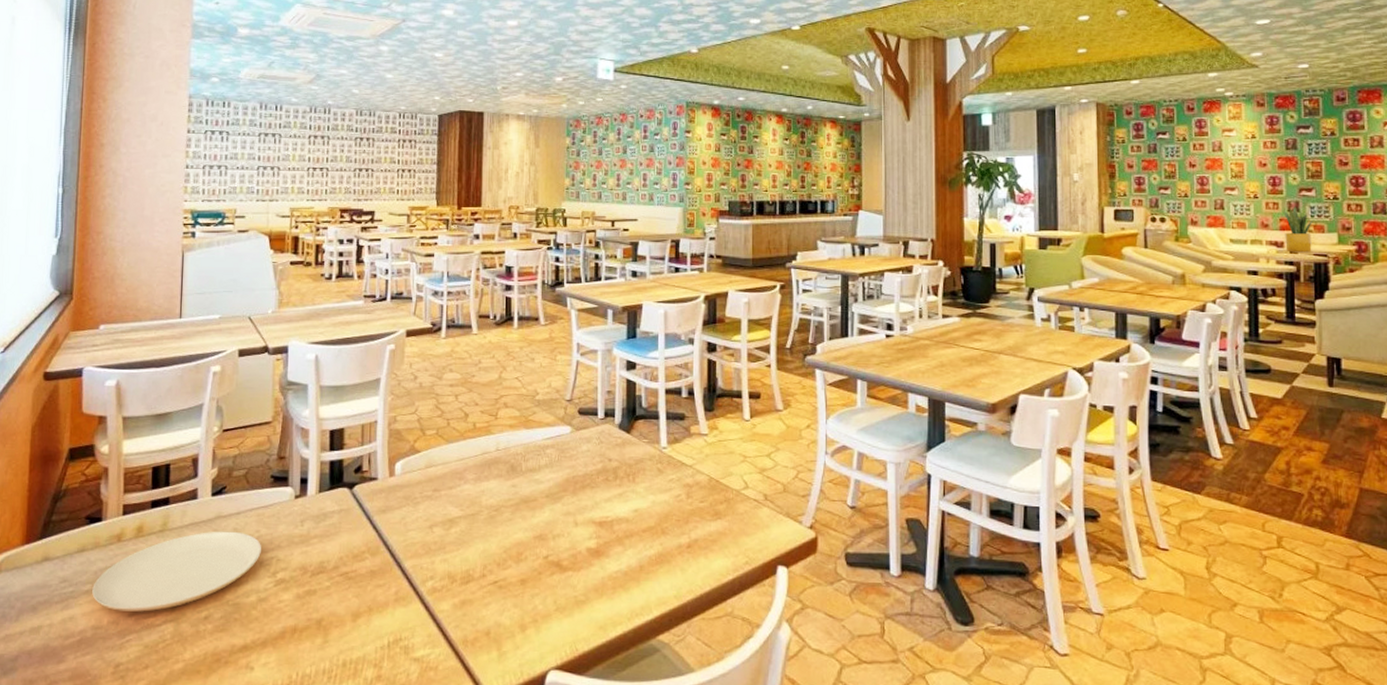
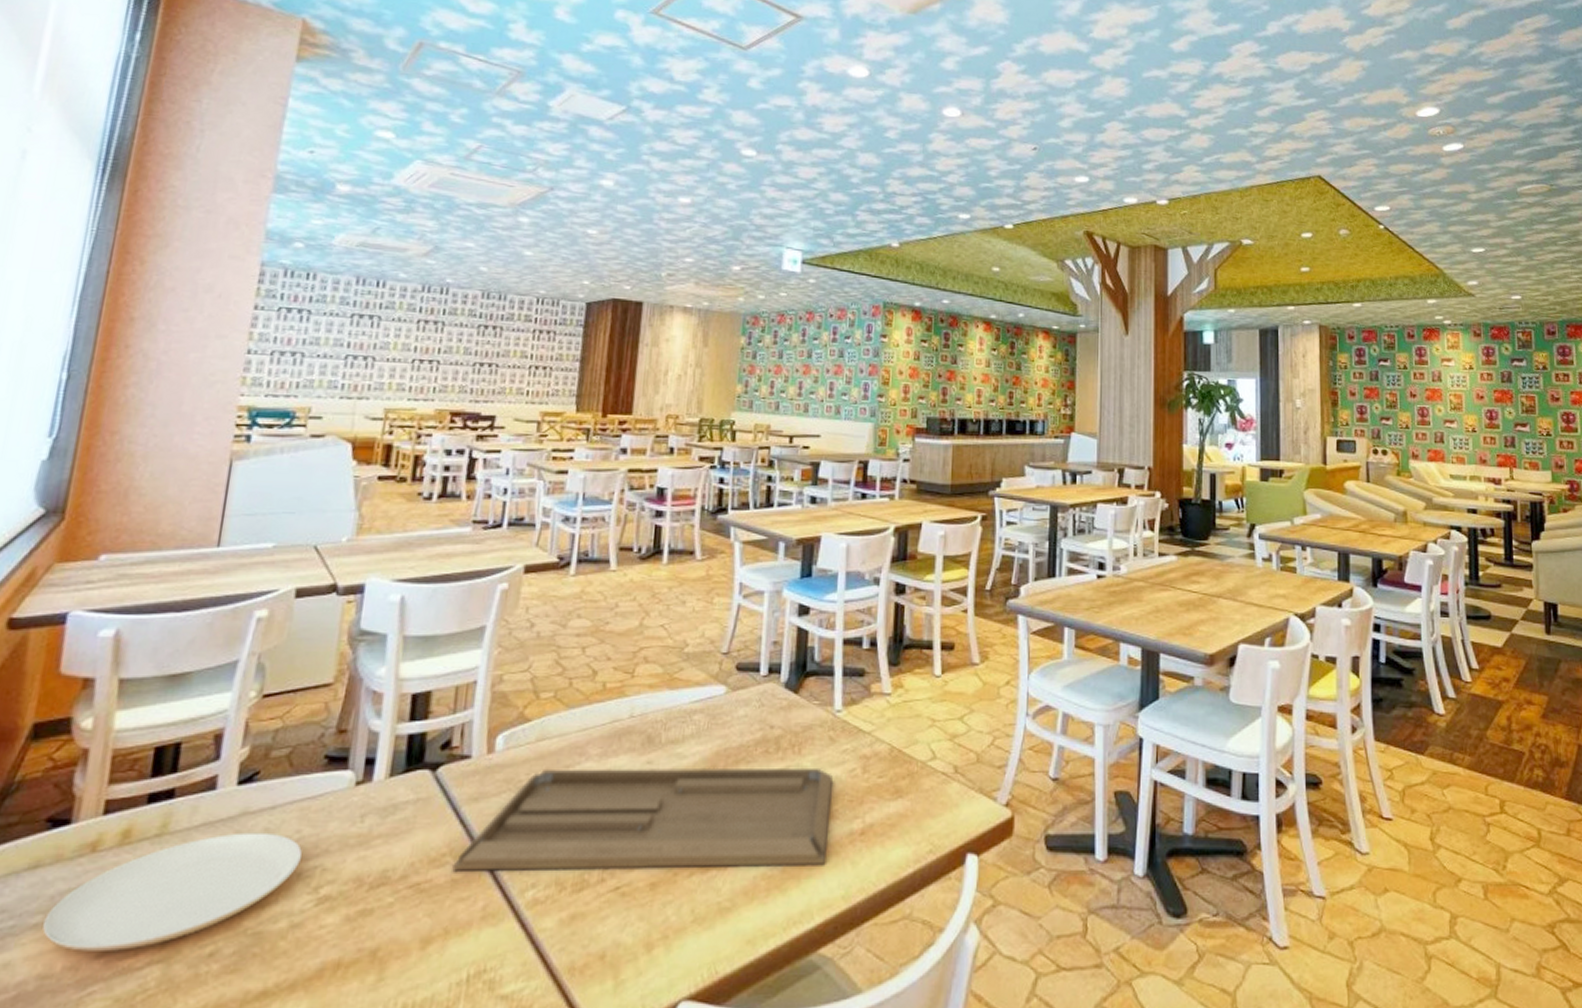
tray: none [371,490,663,570] -> present [452,767,833,871]
planter: present [1282,206,1314,253] -> none [1498,442,1529,491]

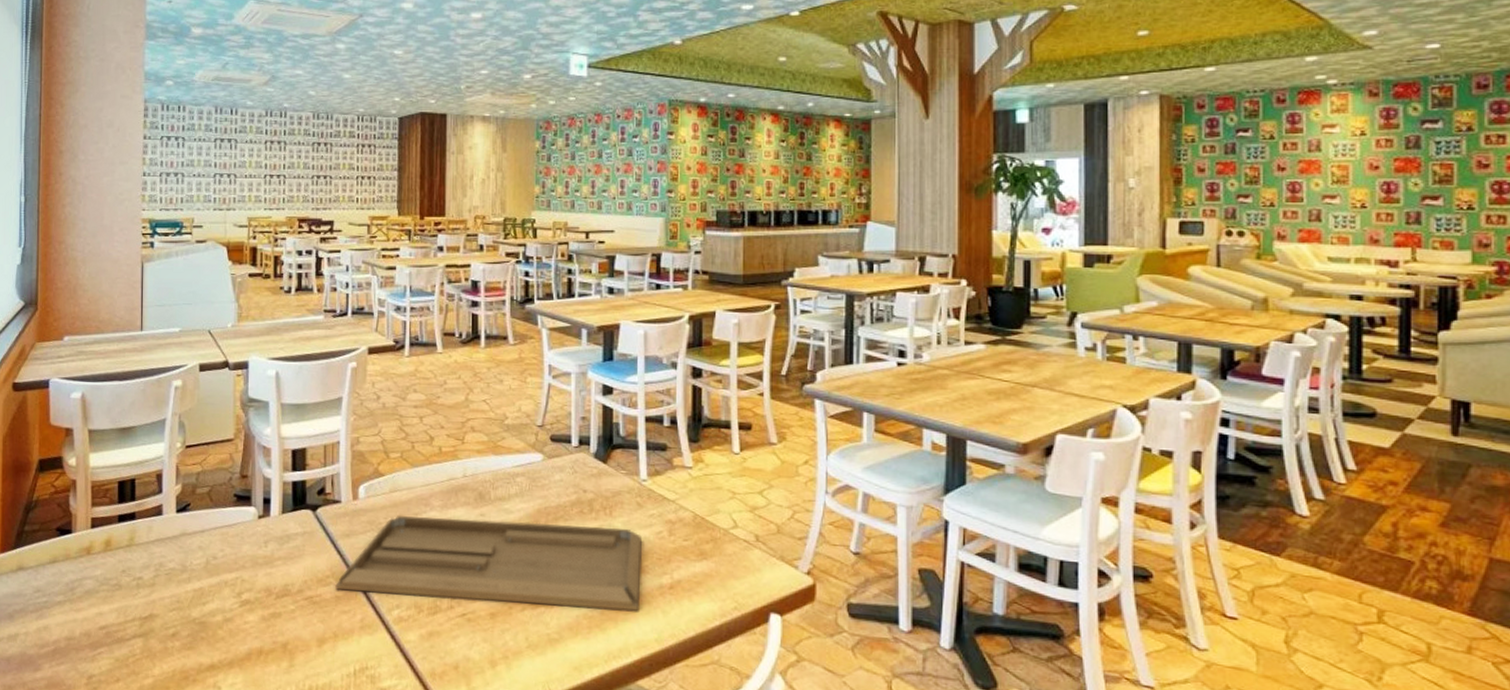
plate: present [42,832,302,951] -> none [64,548,226,626]

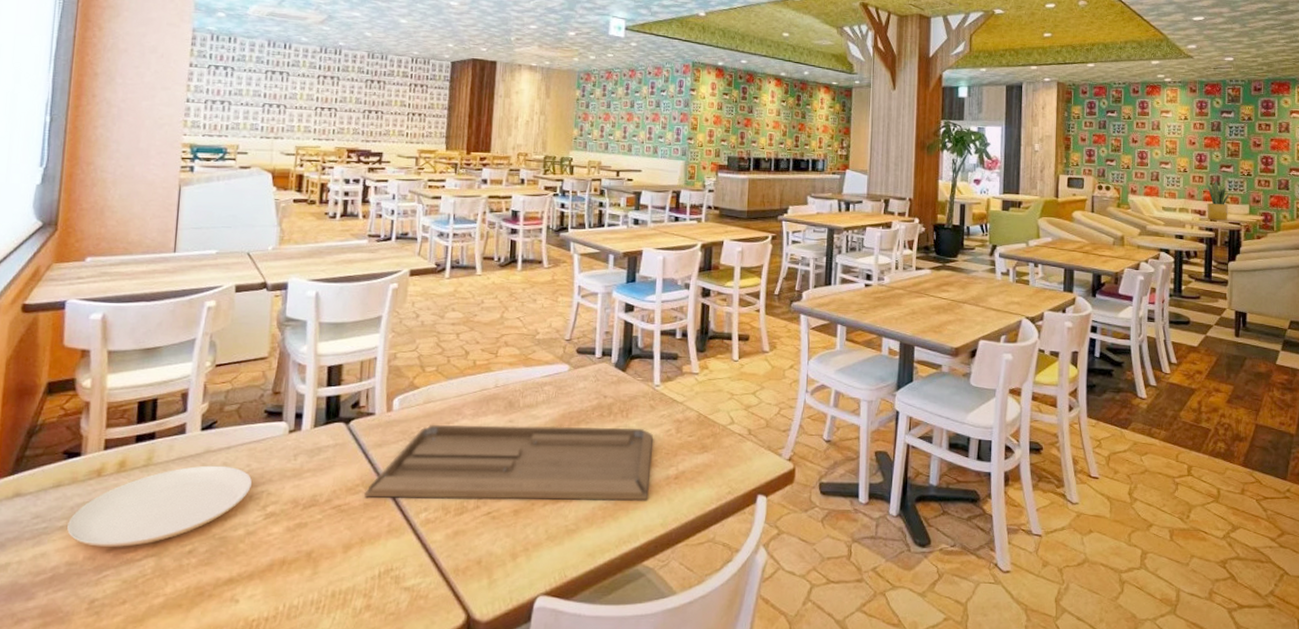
plate: none [64,548,226,626] -> present [67,465,252,547]
planter: none [1397,218,1440,274] -> present [1205,180,1231,221]

